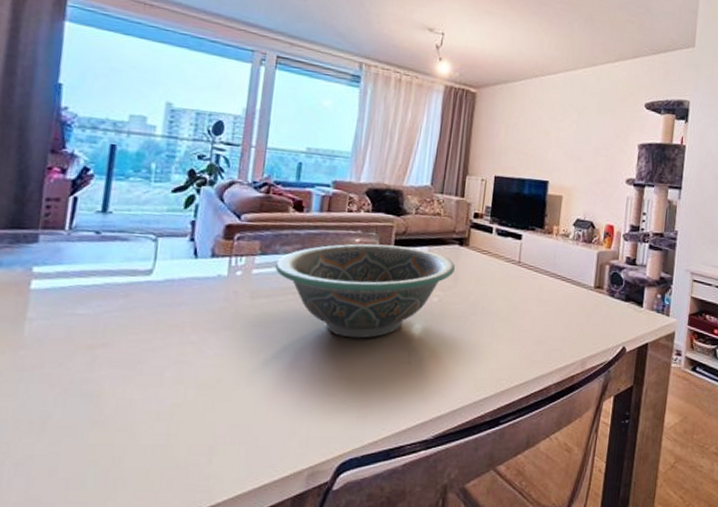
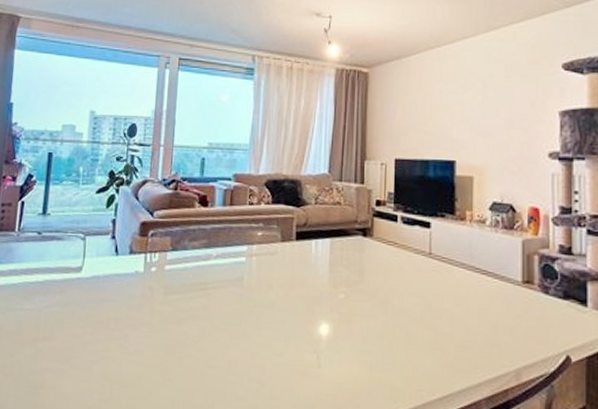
decorative bowl: present [275,244,455,339] -> none [184,237,360,338]

